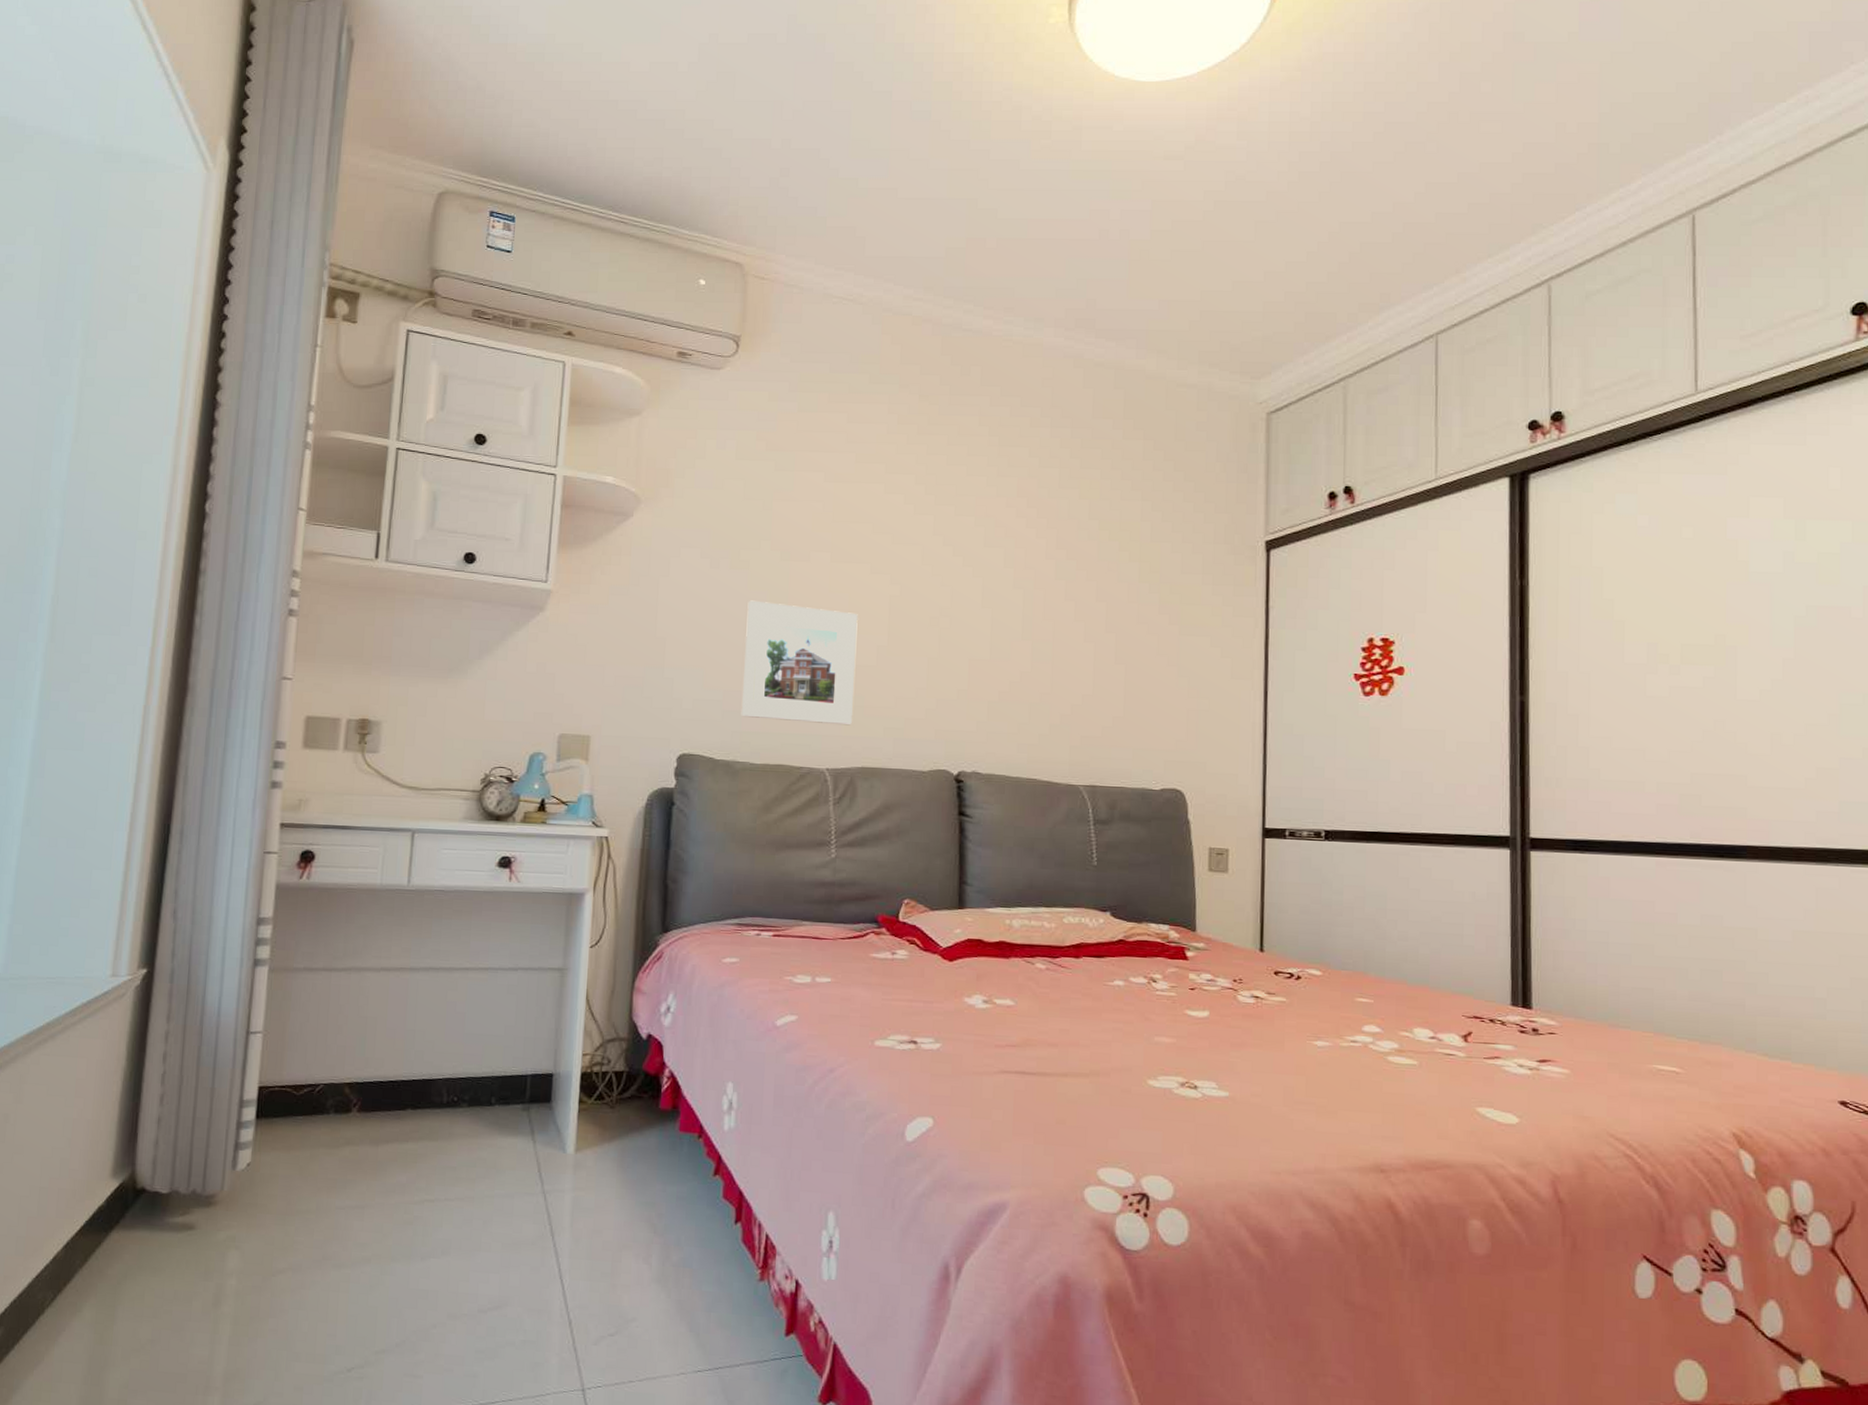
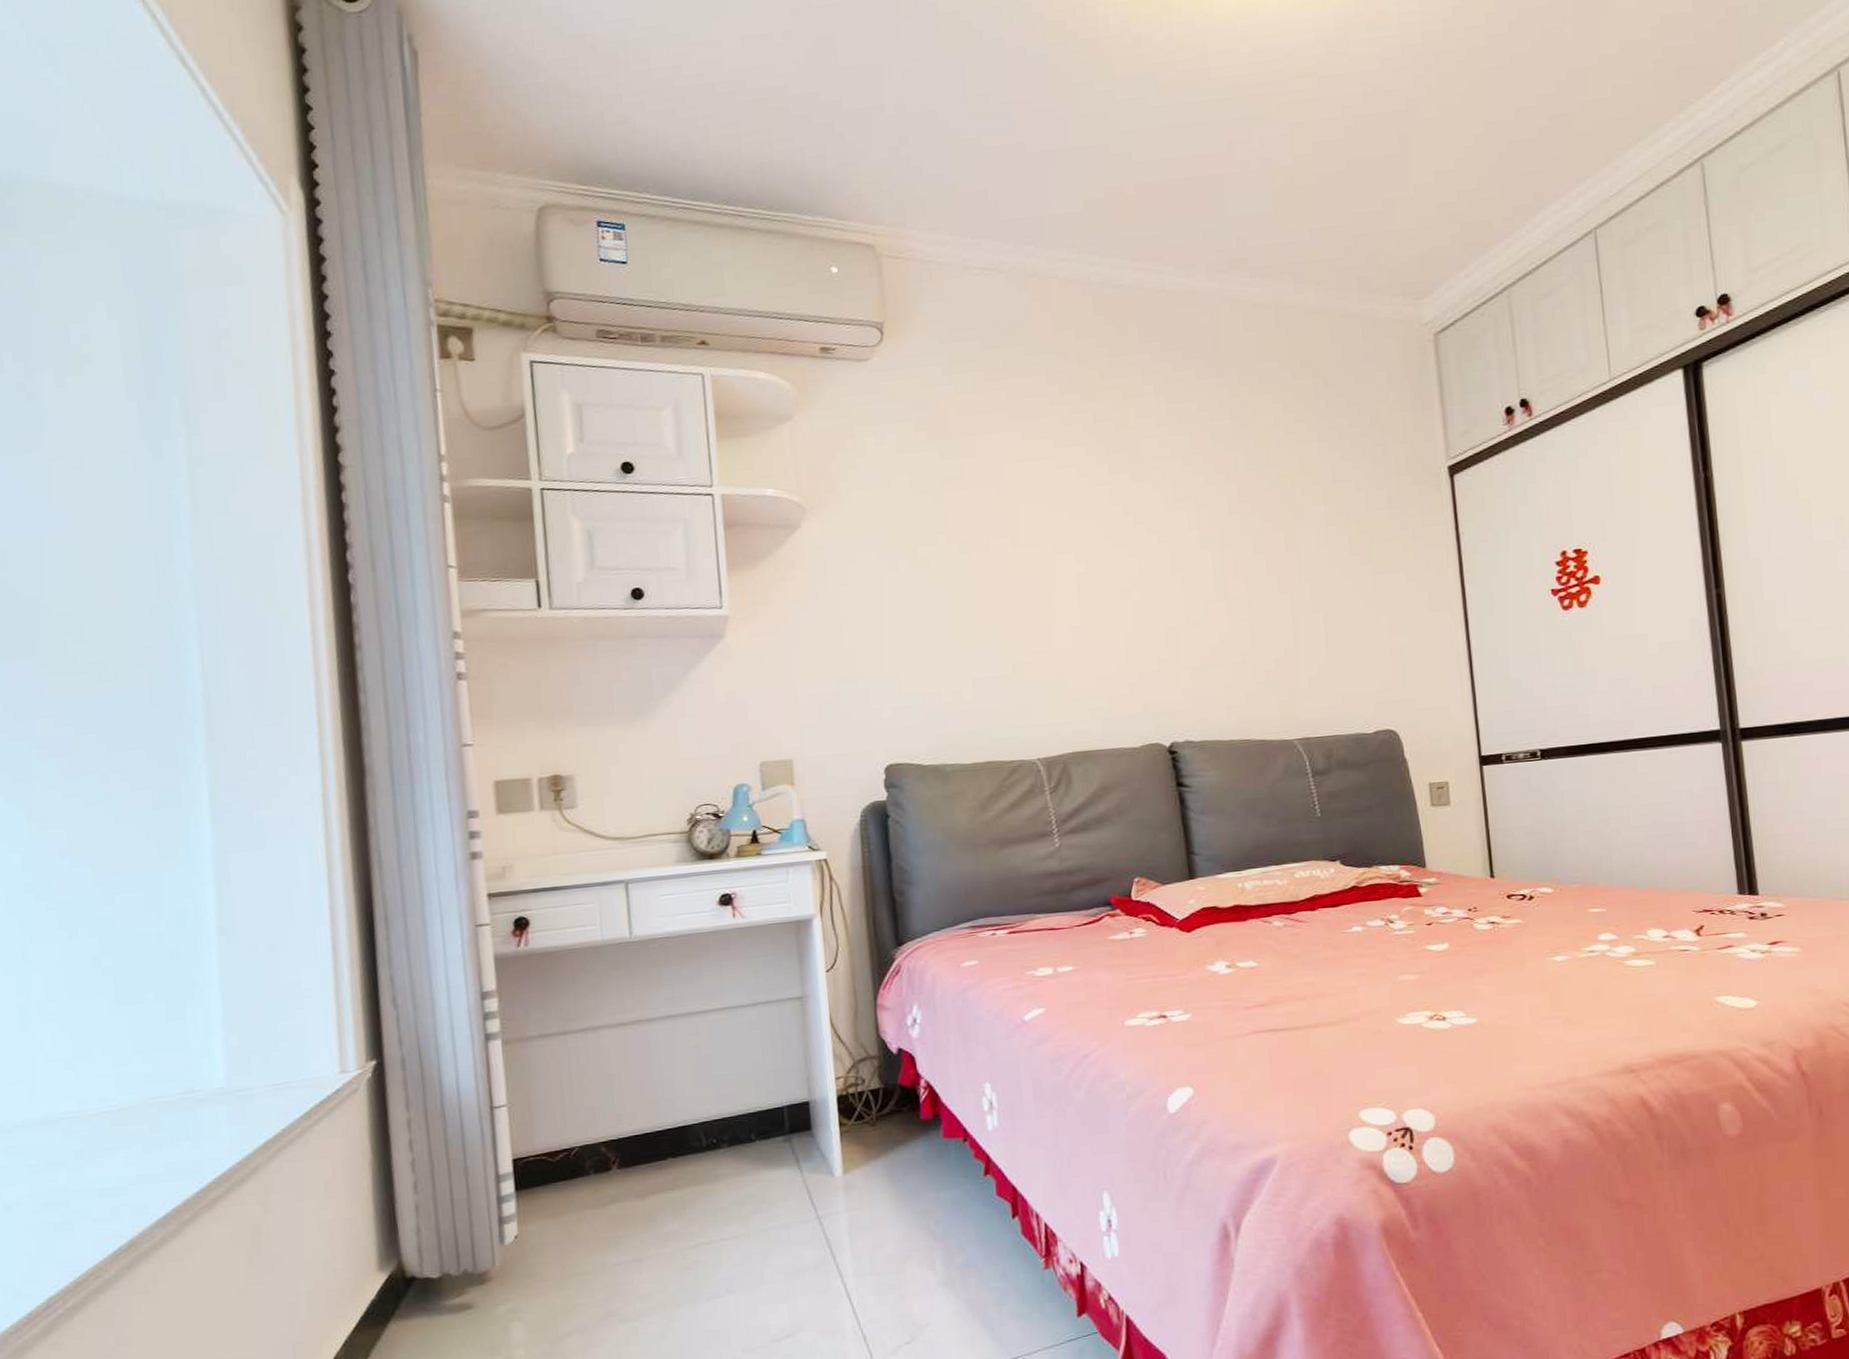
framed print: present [741,600,858,726] -> none [933,596,1057,719]

